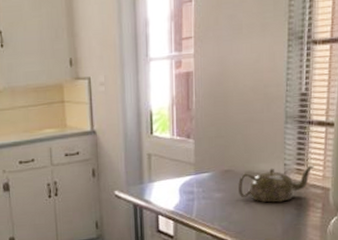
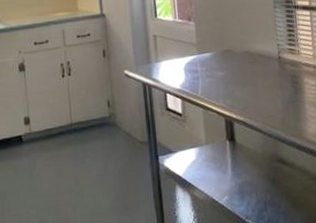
teapot: present [238,165,314,203] -> none [238,45,304,81]

